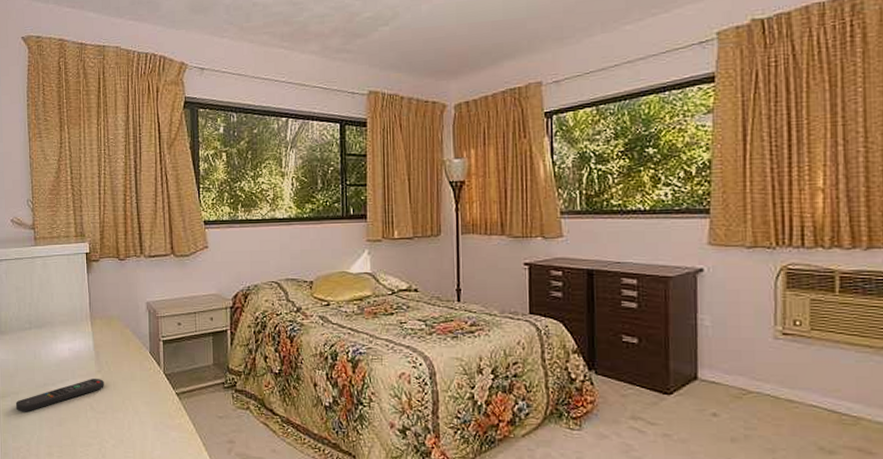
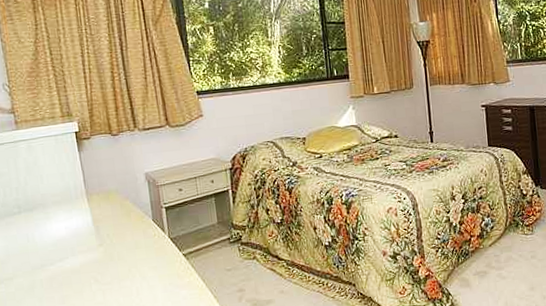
remote control: present [16,378,104,412] -> none [11,251,108,297]

